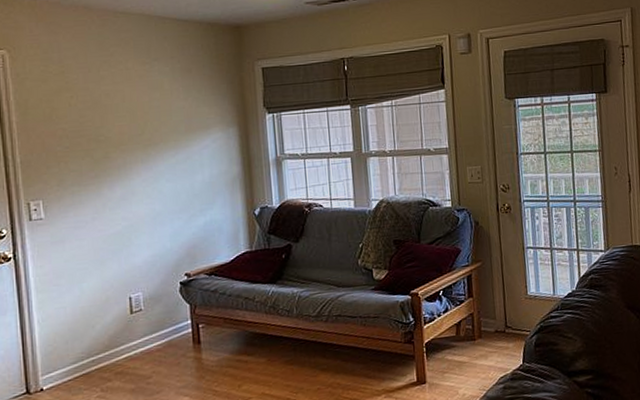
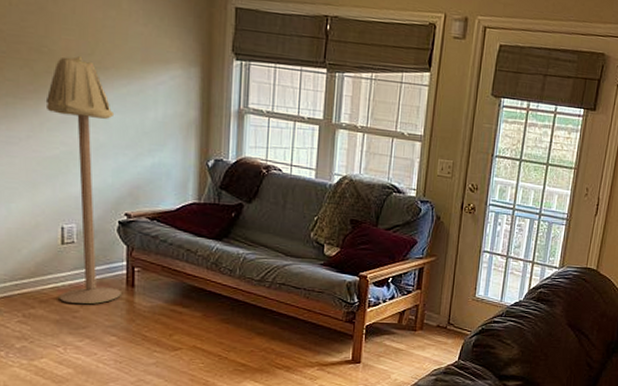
floor lamp: none [106,138,189,371] -> present [45,56,121,305]

